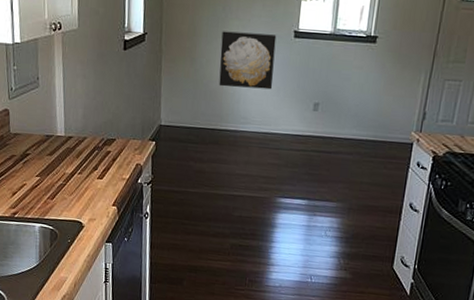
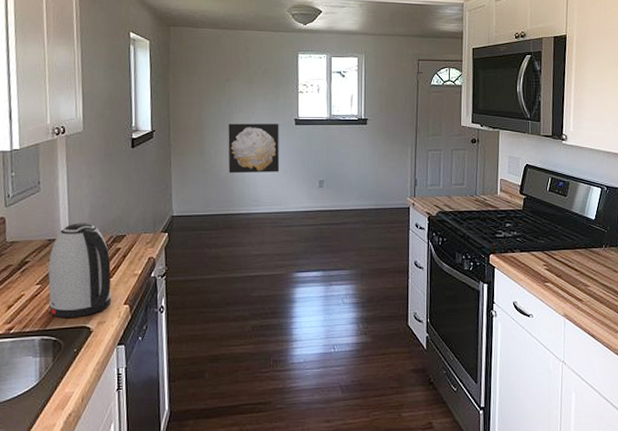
kettle: none [46,122,102,212] -> present [48,223,112,318]

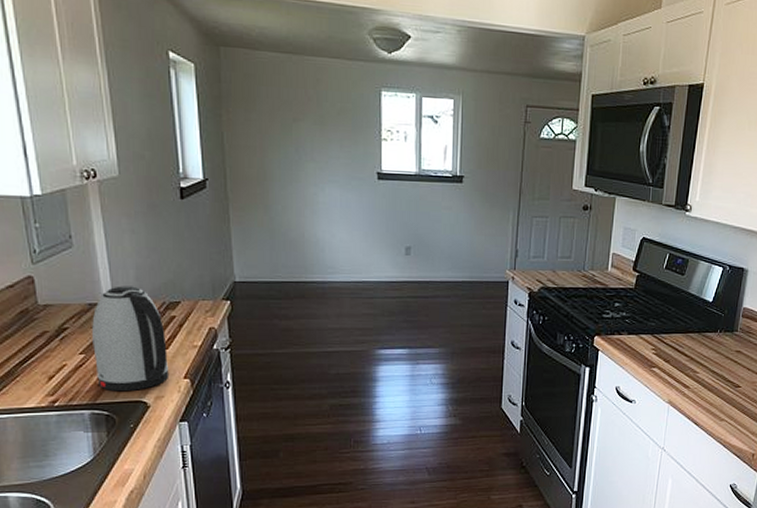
wall art: present [228,123,280,174] -> none [297,174,360,236]

